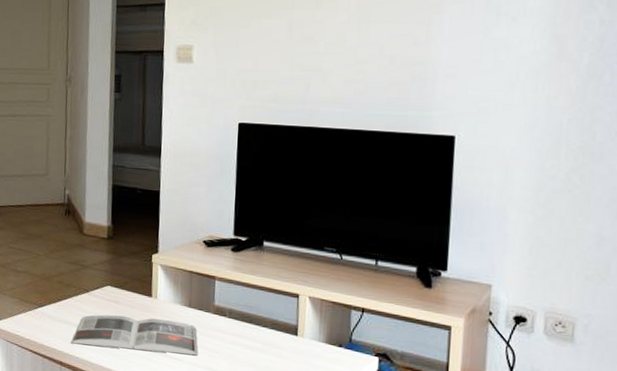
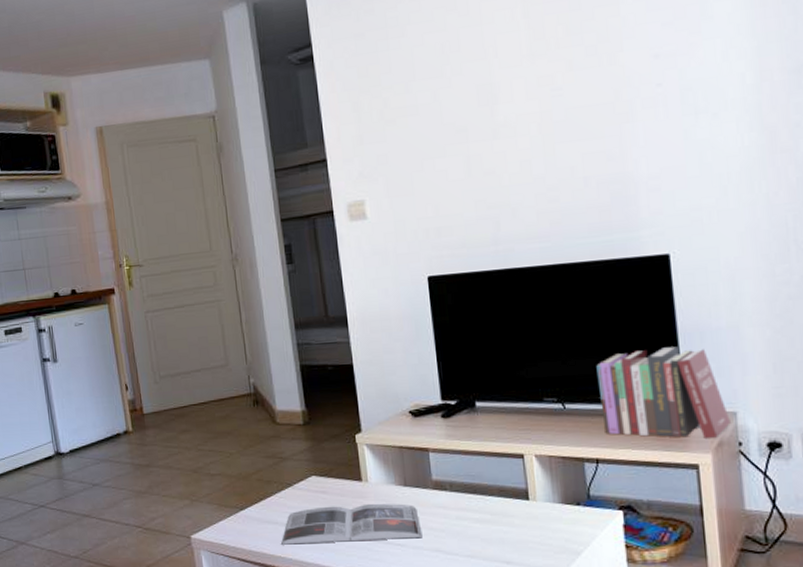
books: none [373,216,485,305] -> present [596,346,730,440]

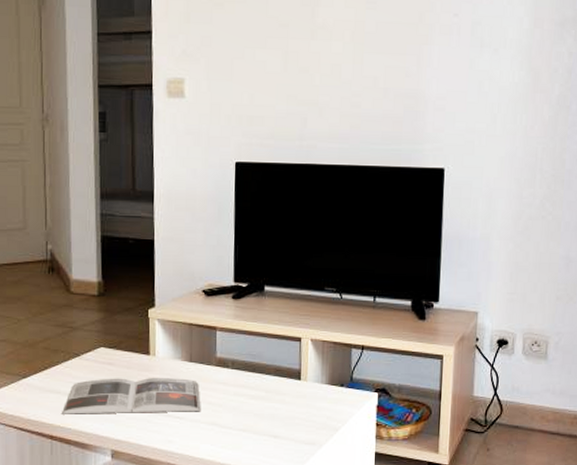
books: present [596,346,730,440] -> none [372,249,472,334]

